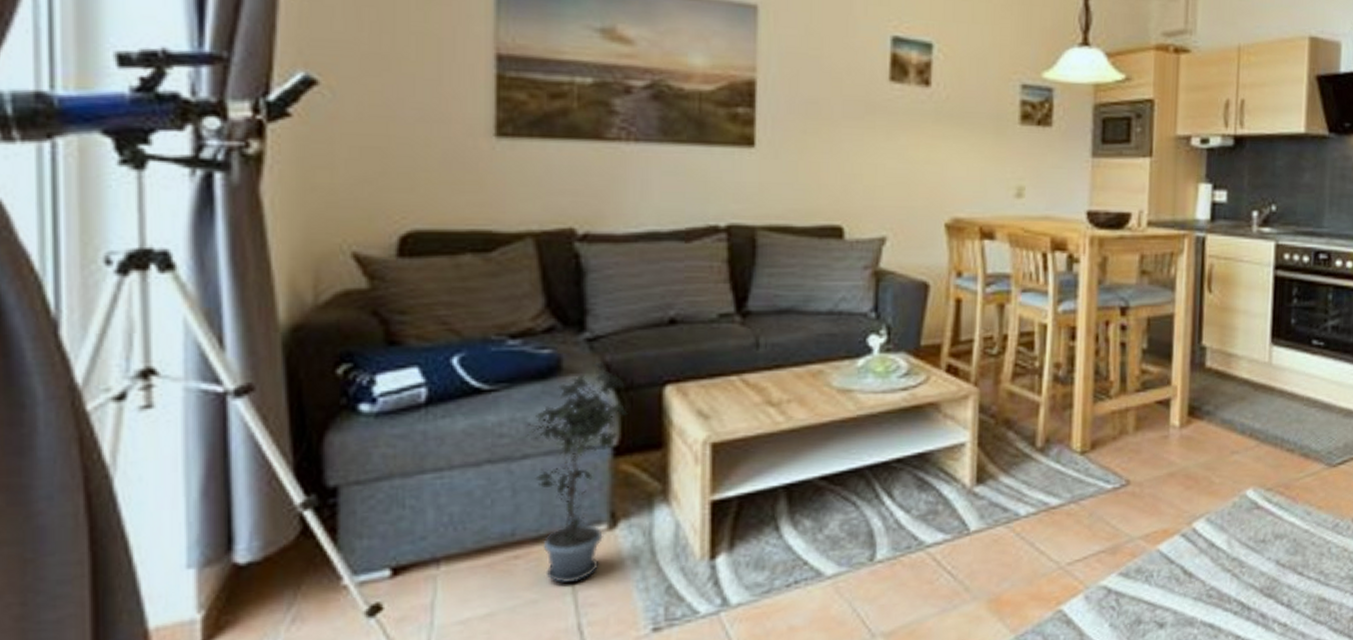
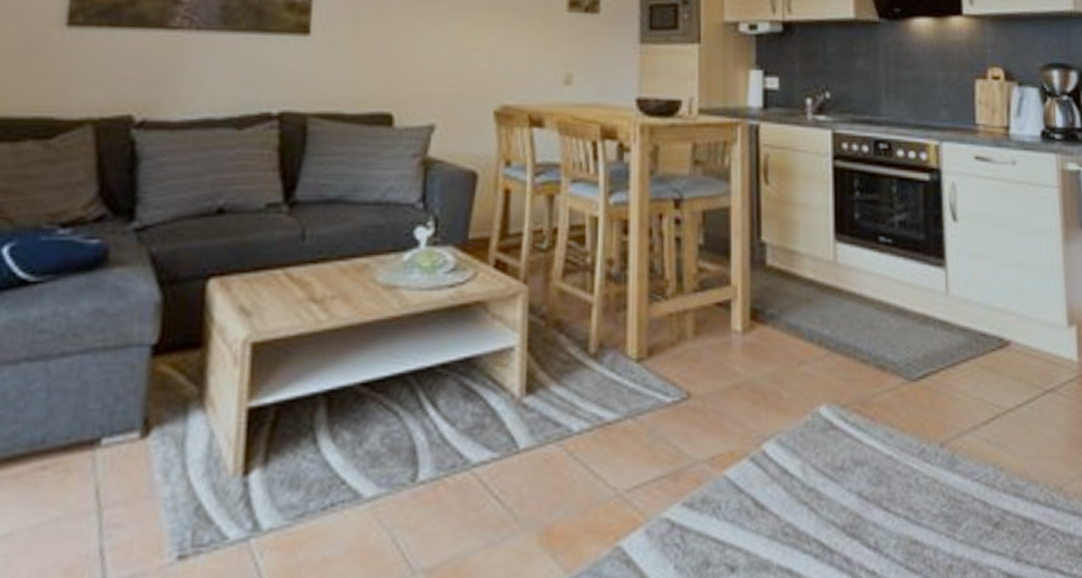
potted plant: present [526,362,630,584] -> none [66,253,171,500]

